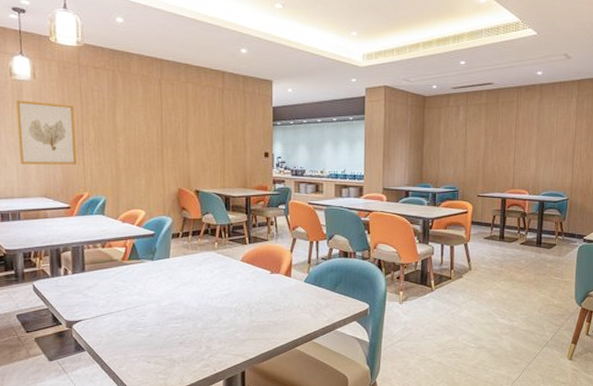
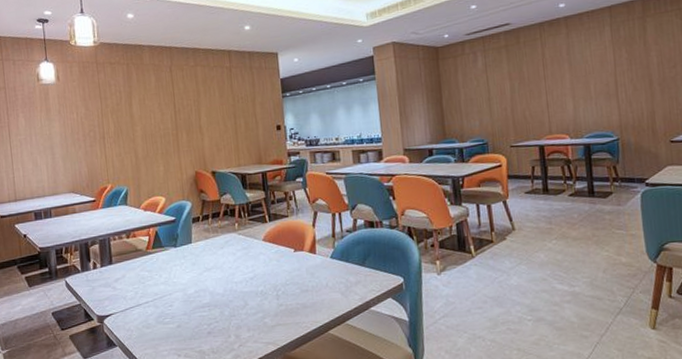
wall art: present [15,101,78,164] -> none [43,101,100,163]

